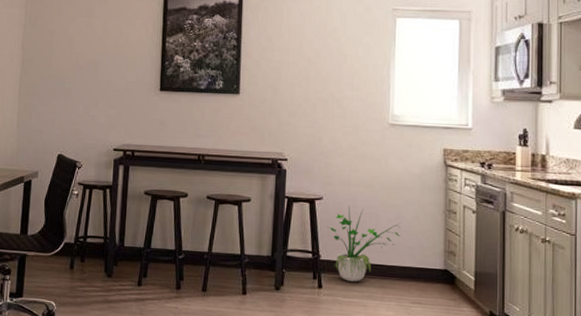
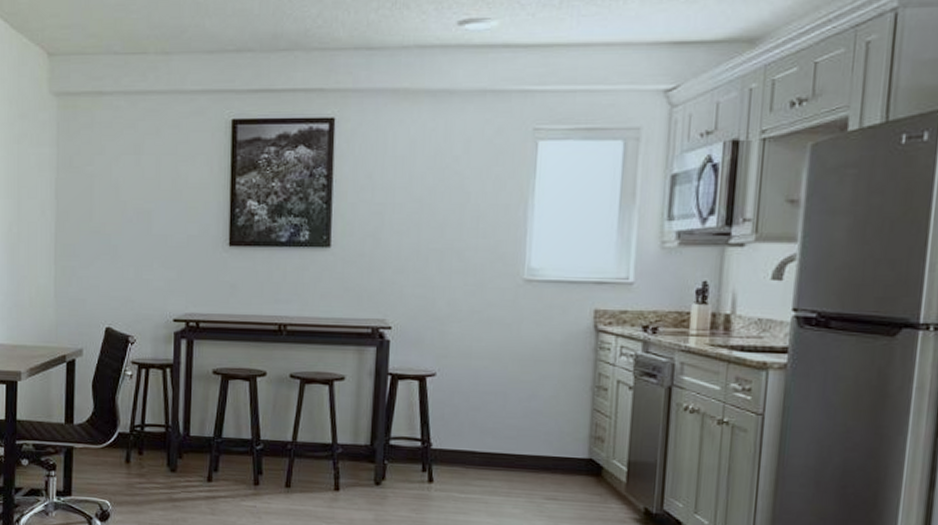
potted plant: present [327,205,403,282] -> none [440,383,537,475]

